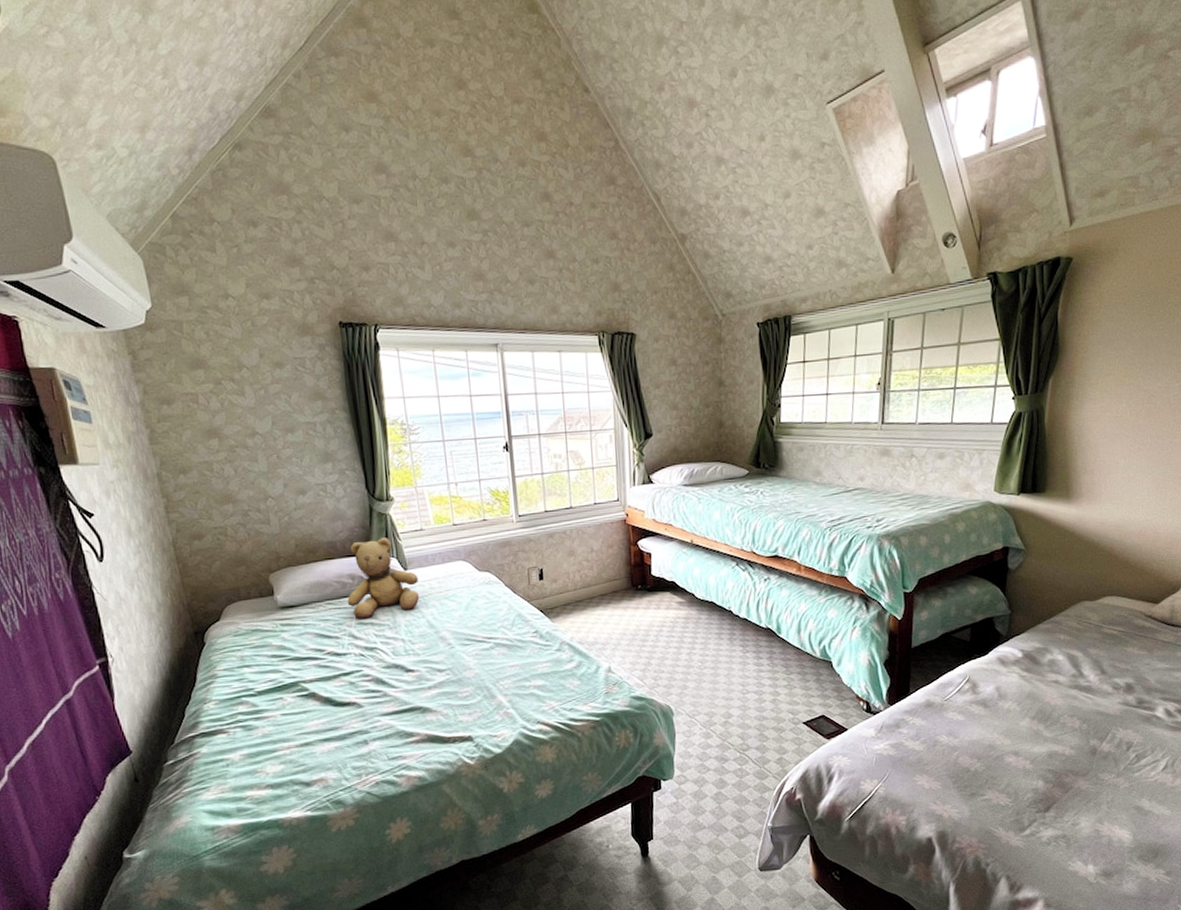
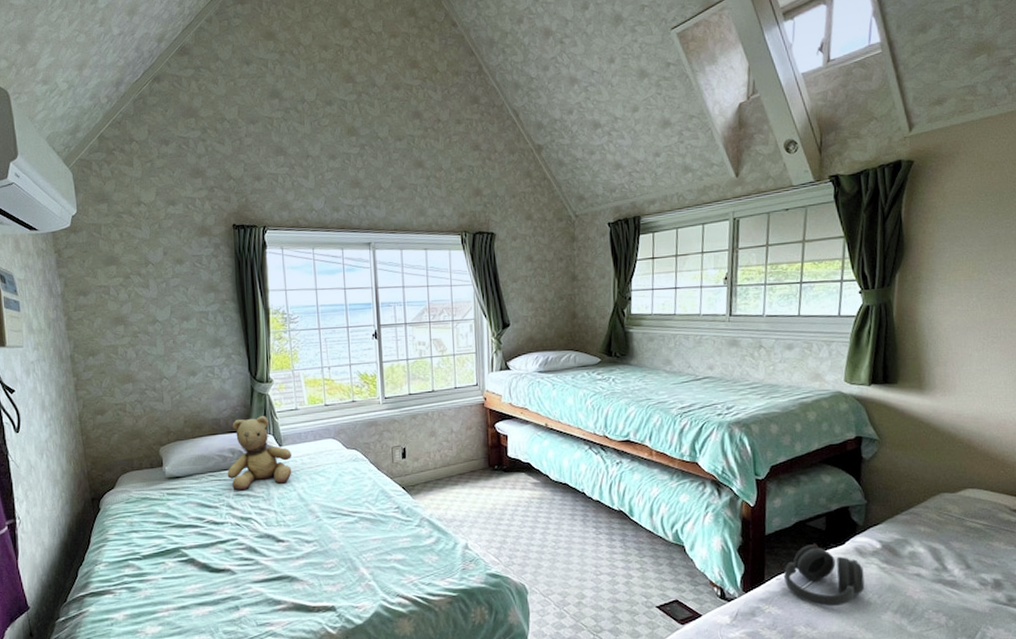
headphones: none [929,654,1005,716] -> present [784,543,865,606]

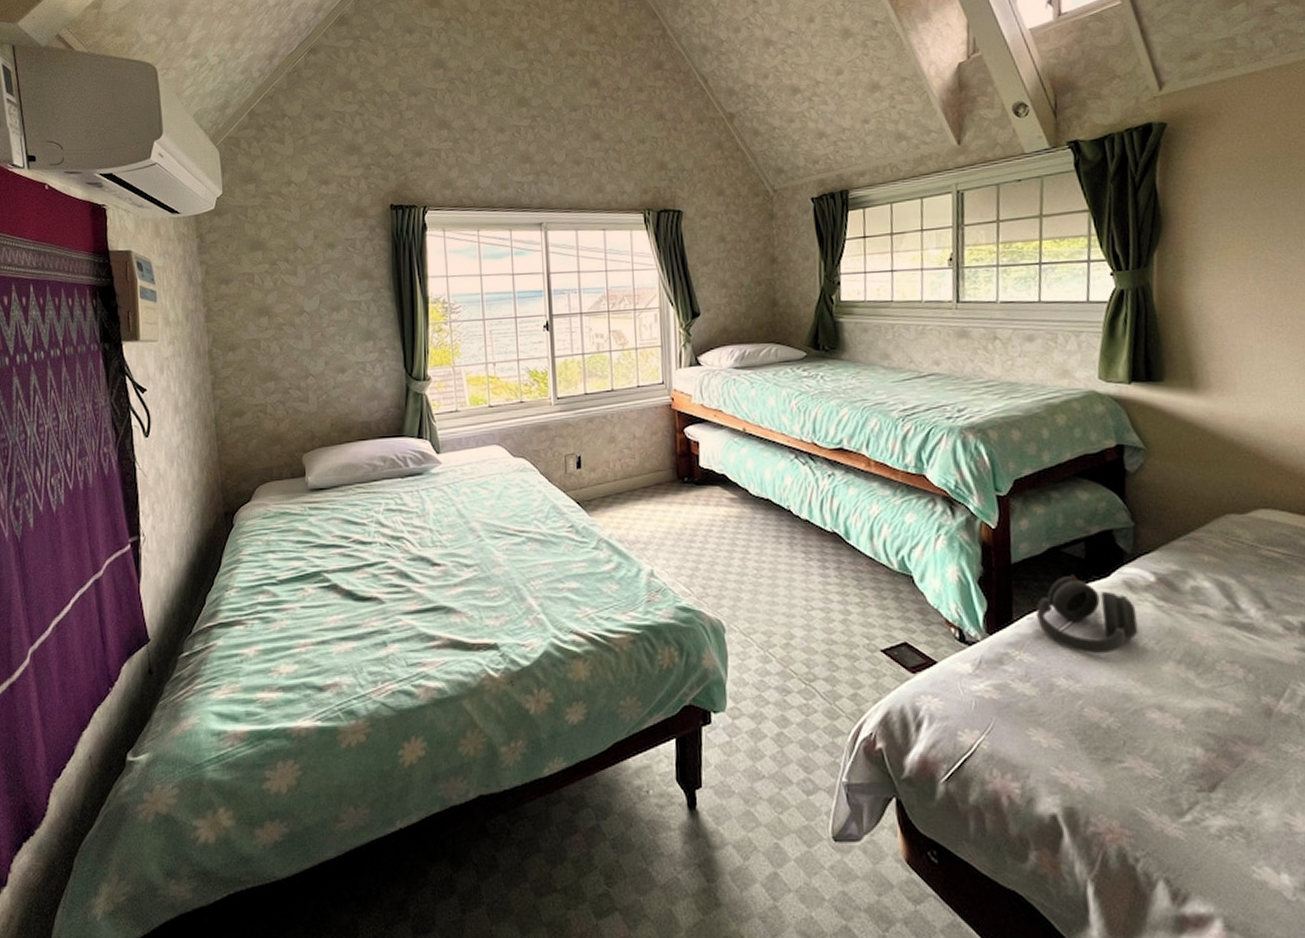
teddy bear: present [227,416,292,491] -> none [377,419,451,505]

